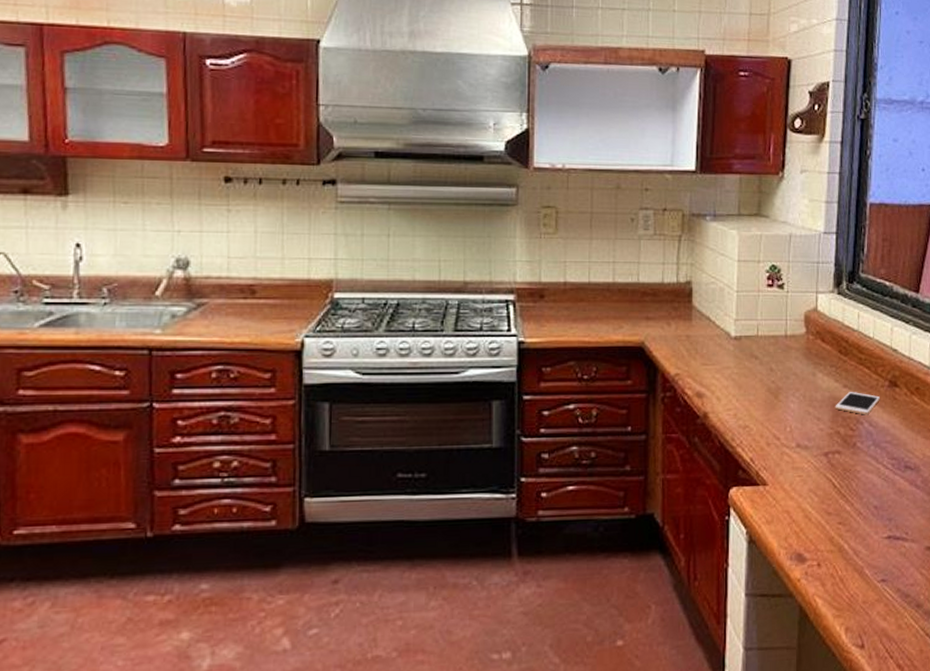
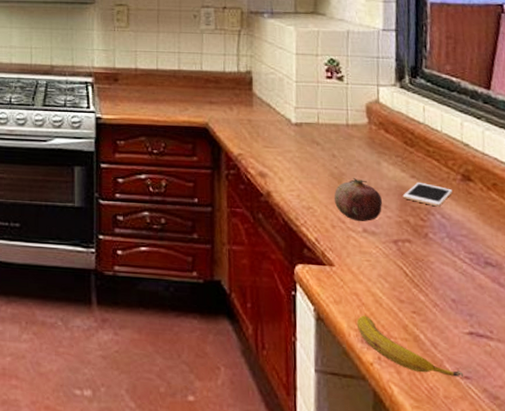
fruit: none [770,391,816,437] -> present [333,177,383,222]
banana: none [786,532,881,582] -> present [356,315,464,378]

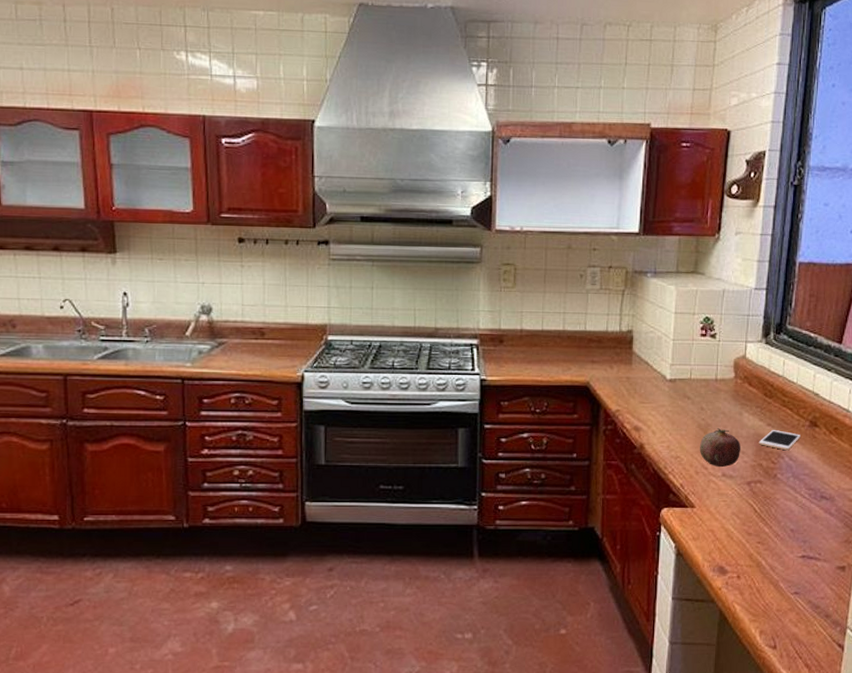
banana: present [356,315,464,378] -> none [710,548,794,593]

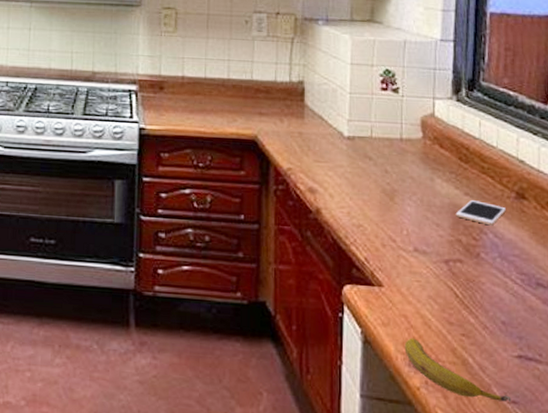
fruit: present [699,427,741,468] -> none [385,194,435,241]
banana: none [710,548,794,593] -> present [404,338,512,402]

